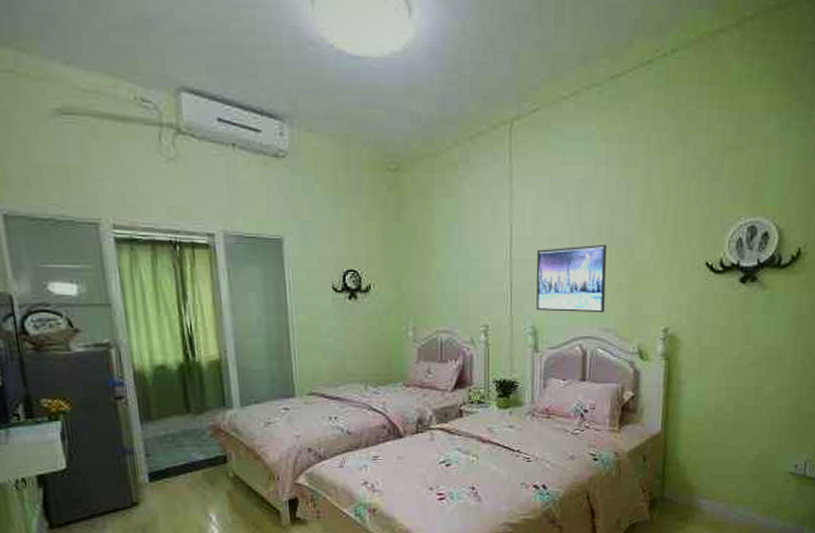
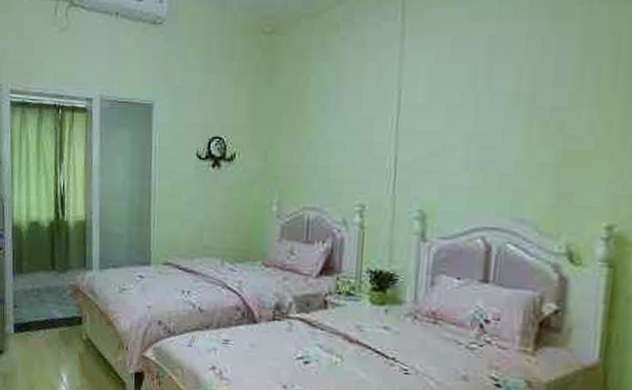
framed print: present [536,244,607,313] -> none [426,114,527,200]

